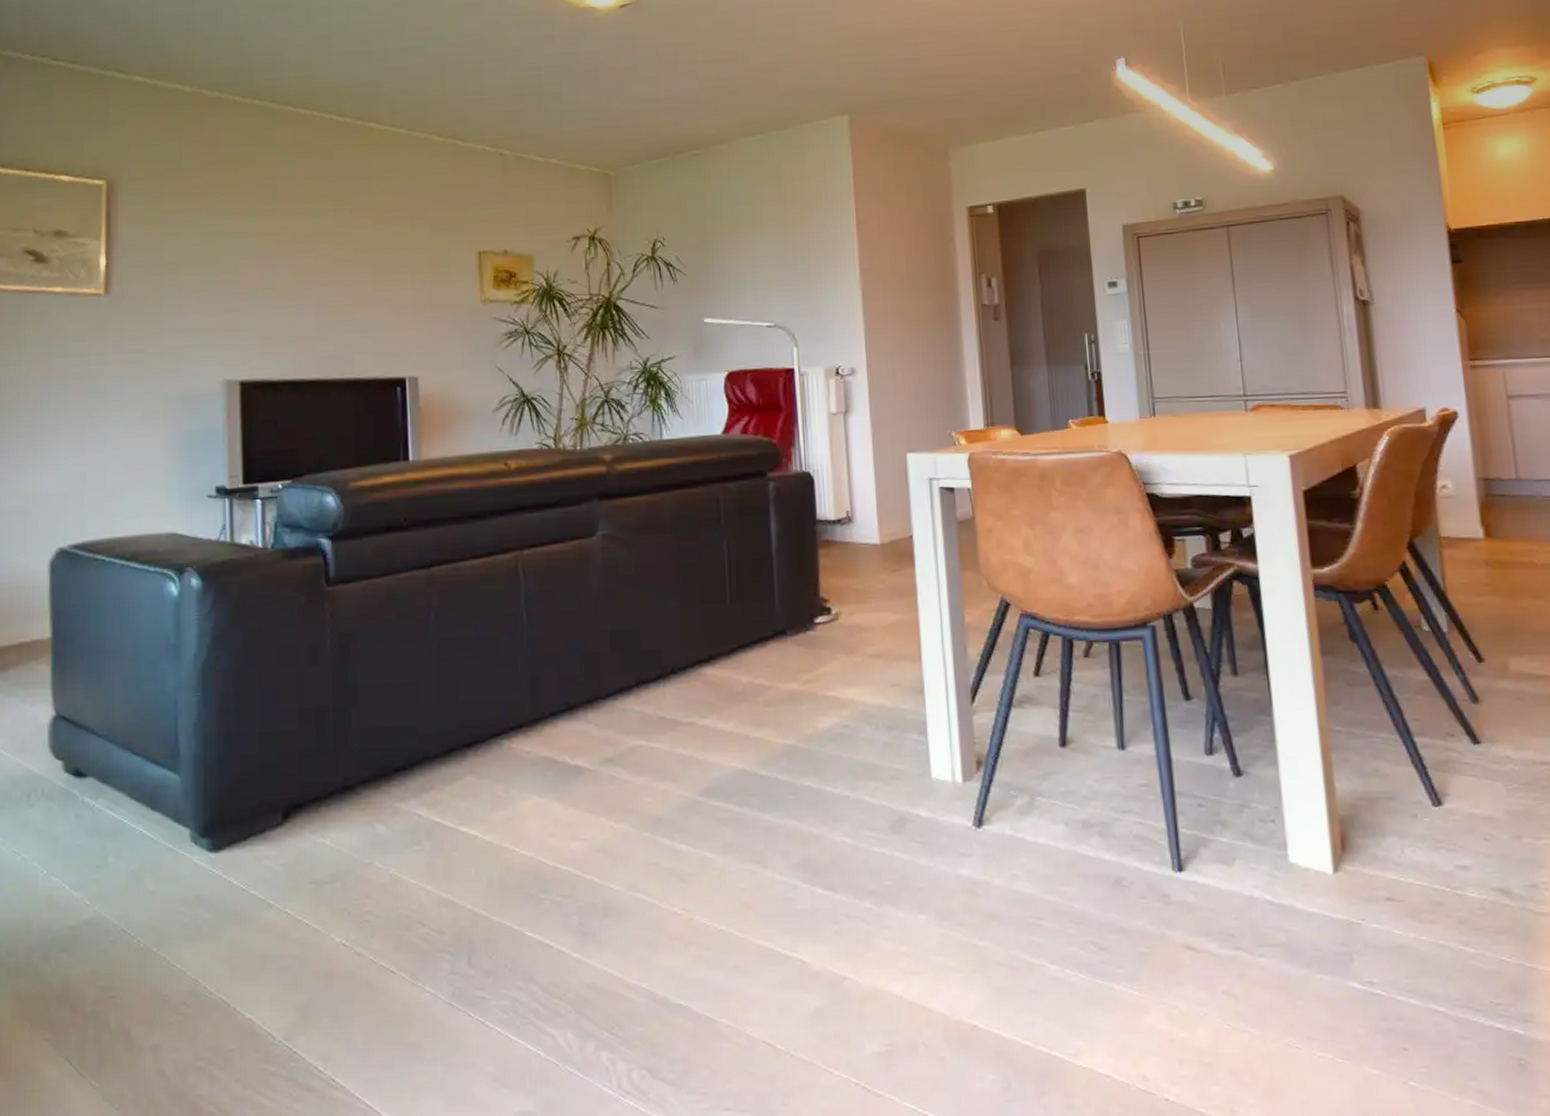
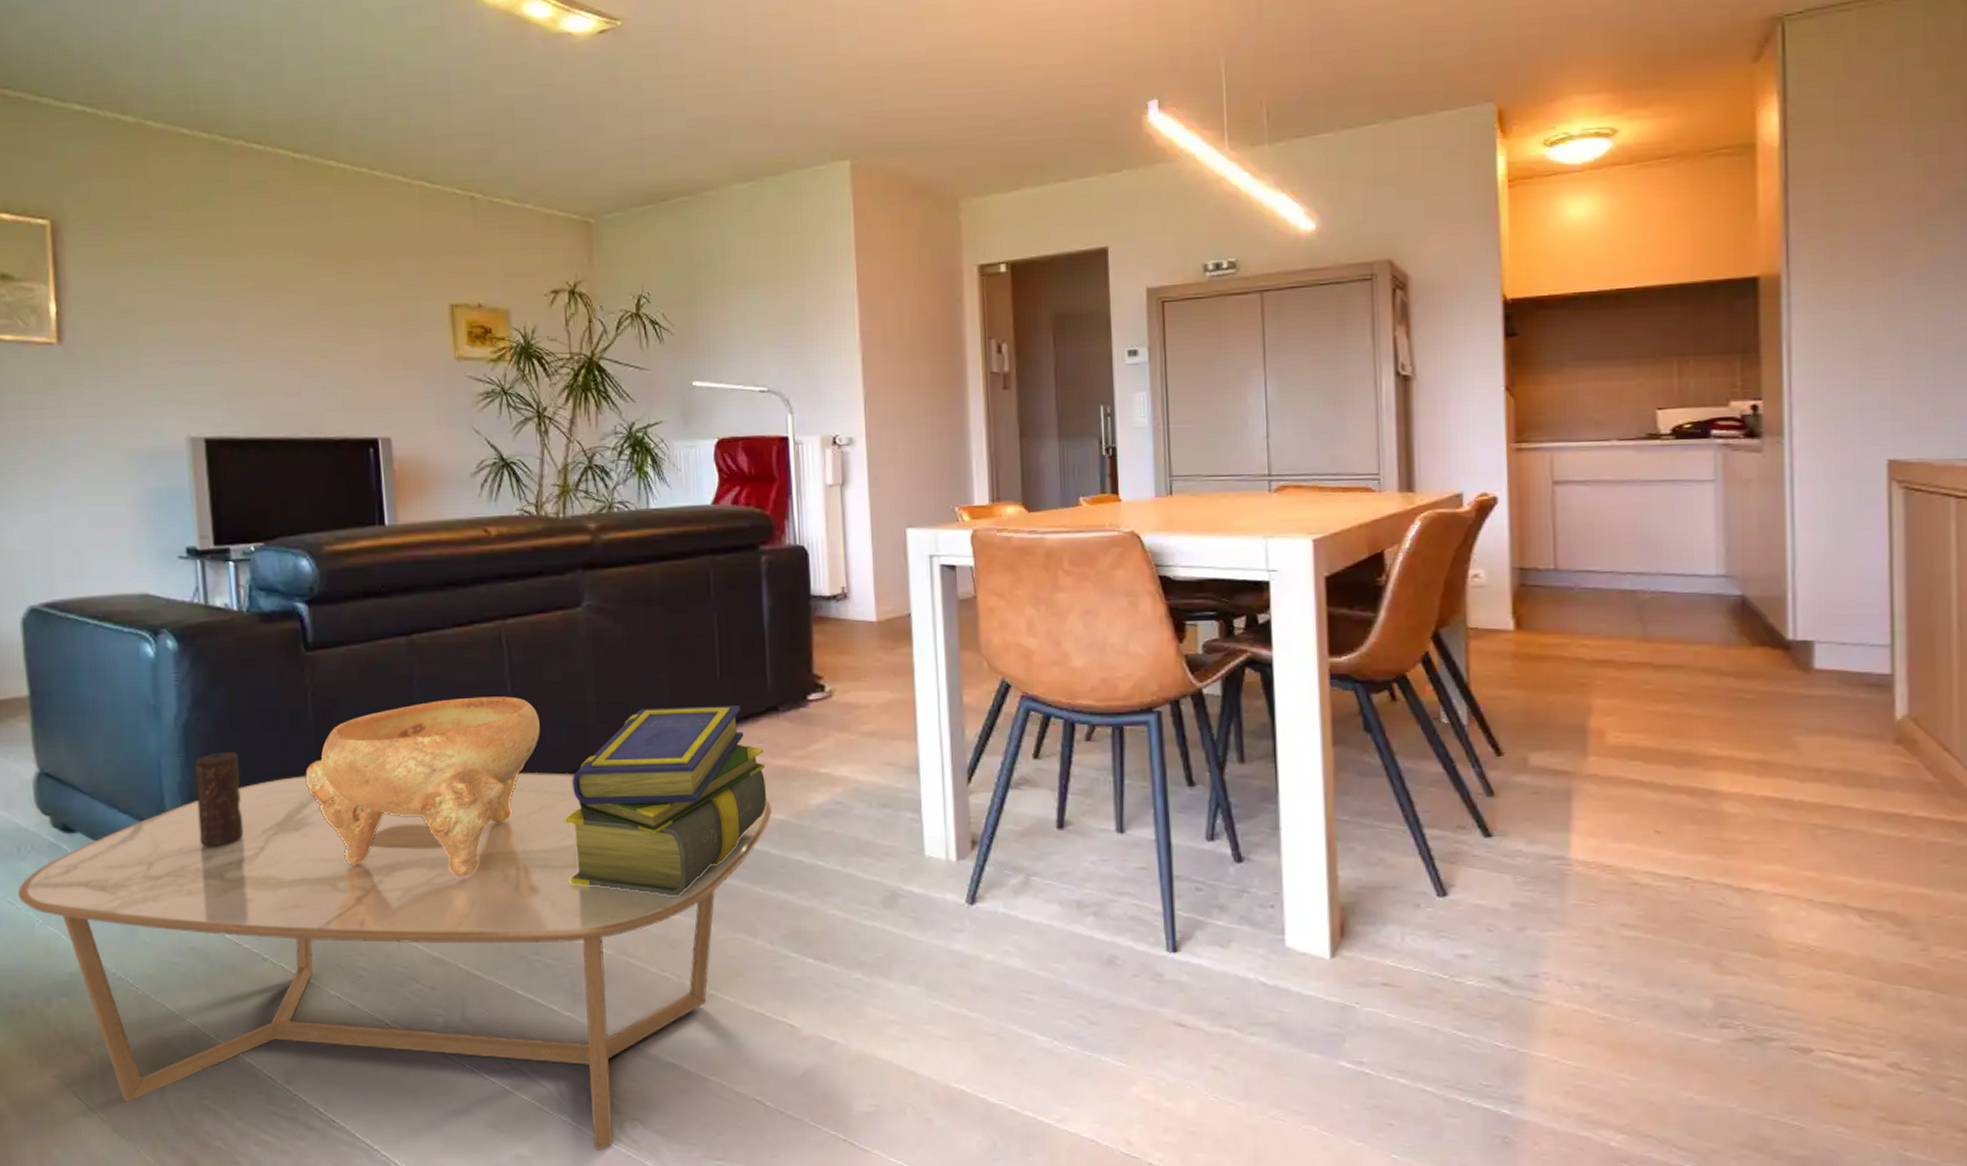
coffee table: none [24,702,781,1104] -> present [18,771,772,1151]
candle: none [212,689,256,790] -> present [195,751,244,848]
decorative bowl: none [321,626,554,814] -> present [305,696,540,878]
stack of books: none [576,630,776,828] -> present [564,706,767,897]

